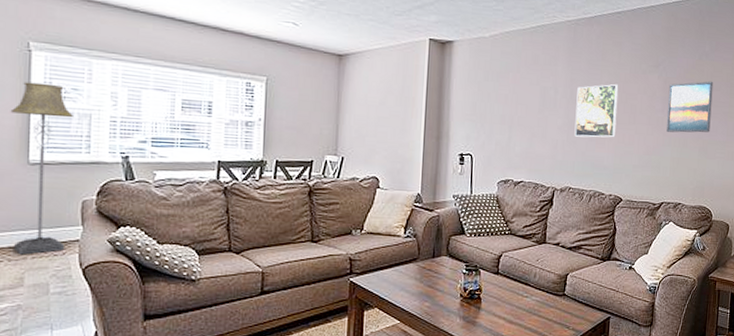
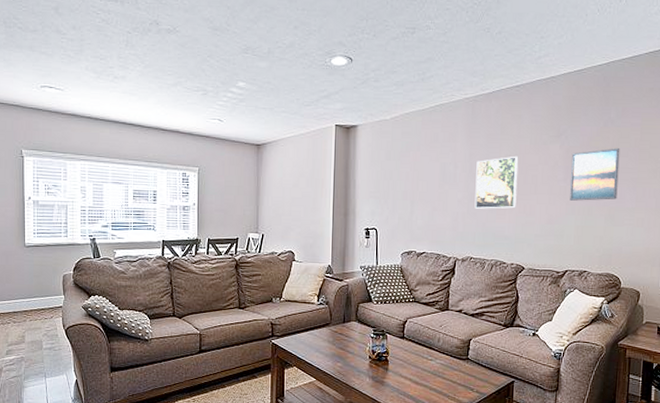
floor lamp: present [10,82,73,255] -> none [11,181,54,318]

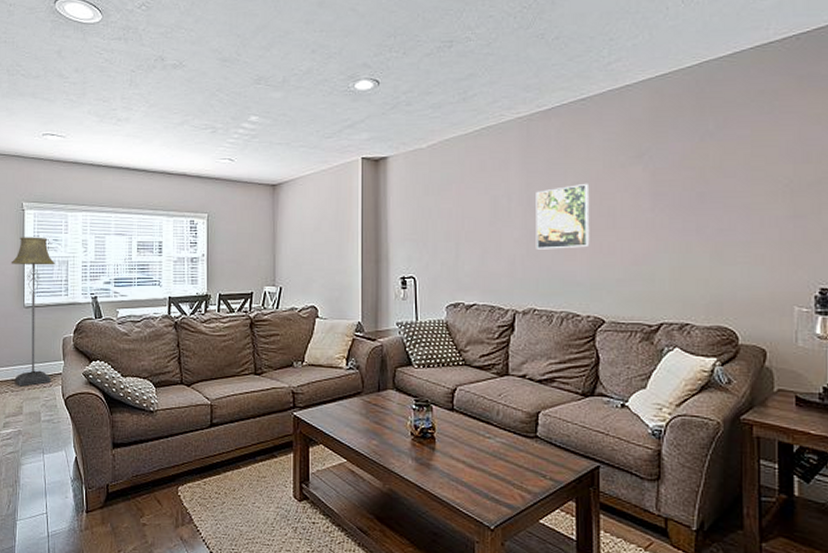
floor lamp: none [11,181,54,318] -> present [11,237,55,387]
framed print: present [570,147,620,201] -> none [659,166,725,235]

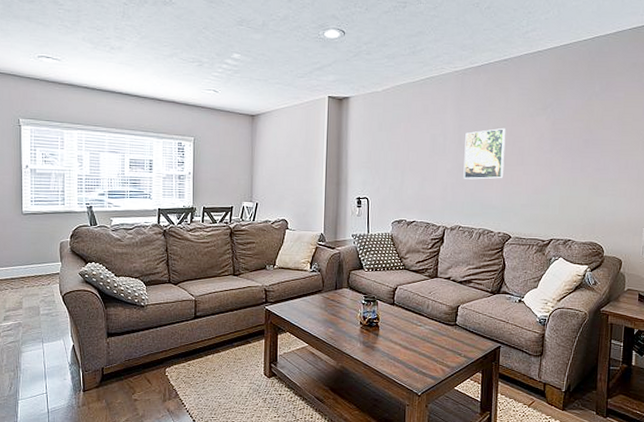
floor lamp: present [11,237,55,387] -> none [8,150,52,285]

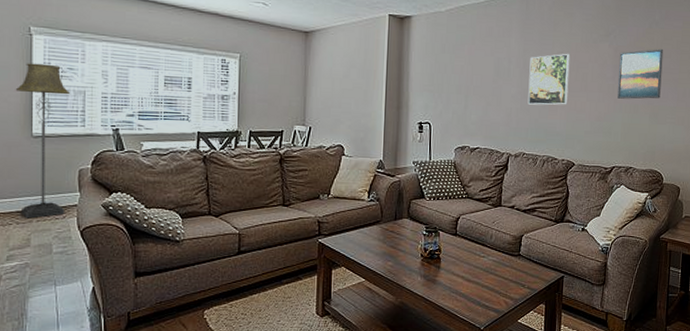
floor lamp: none [8,150,52,285] -> present [15,63,70,219]
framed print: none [555,120,604,172] -> present [617,48,664,99]

